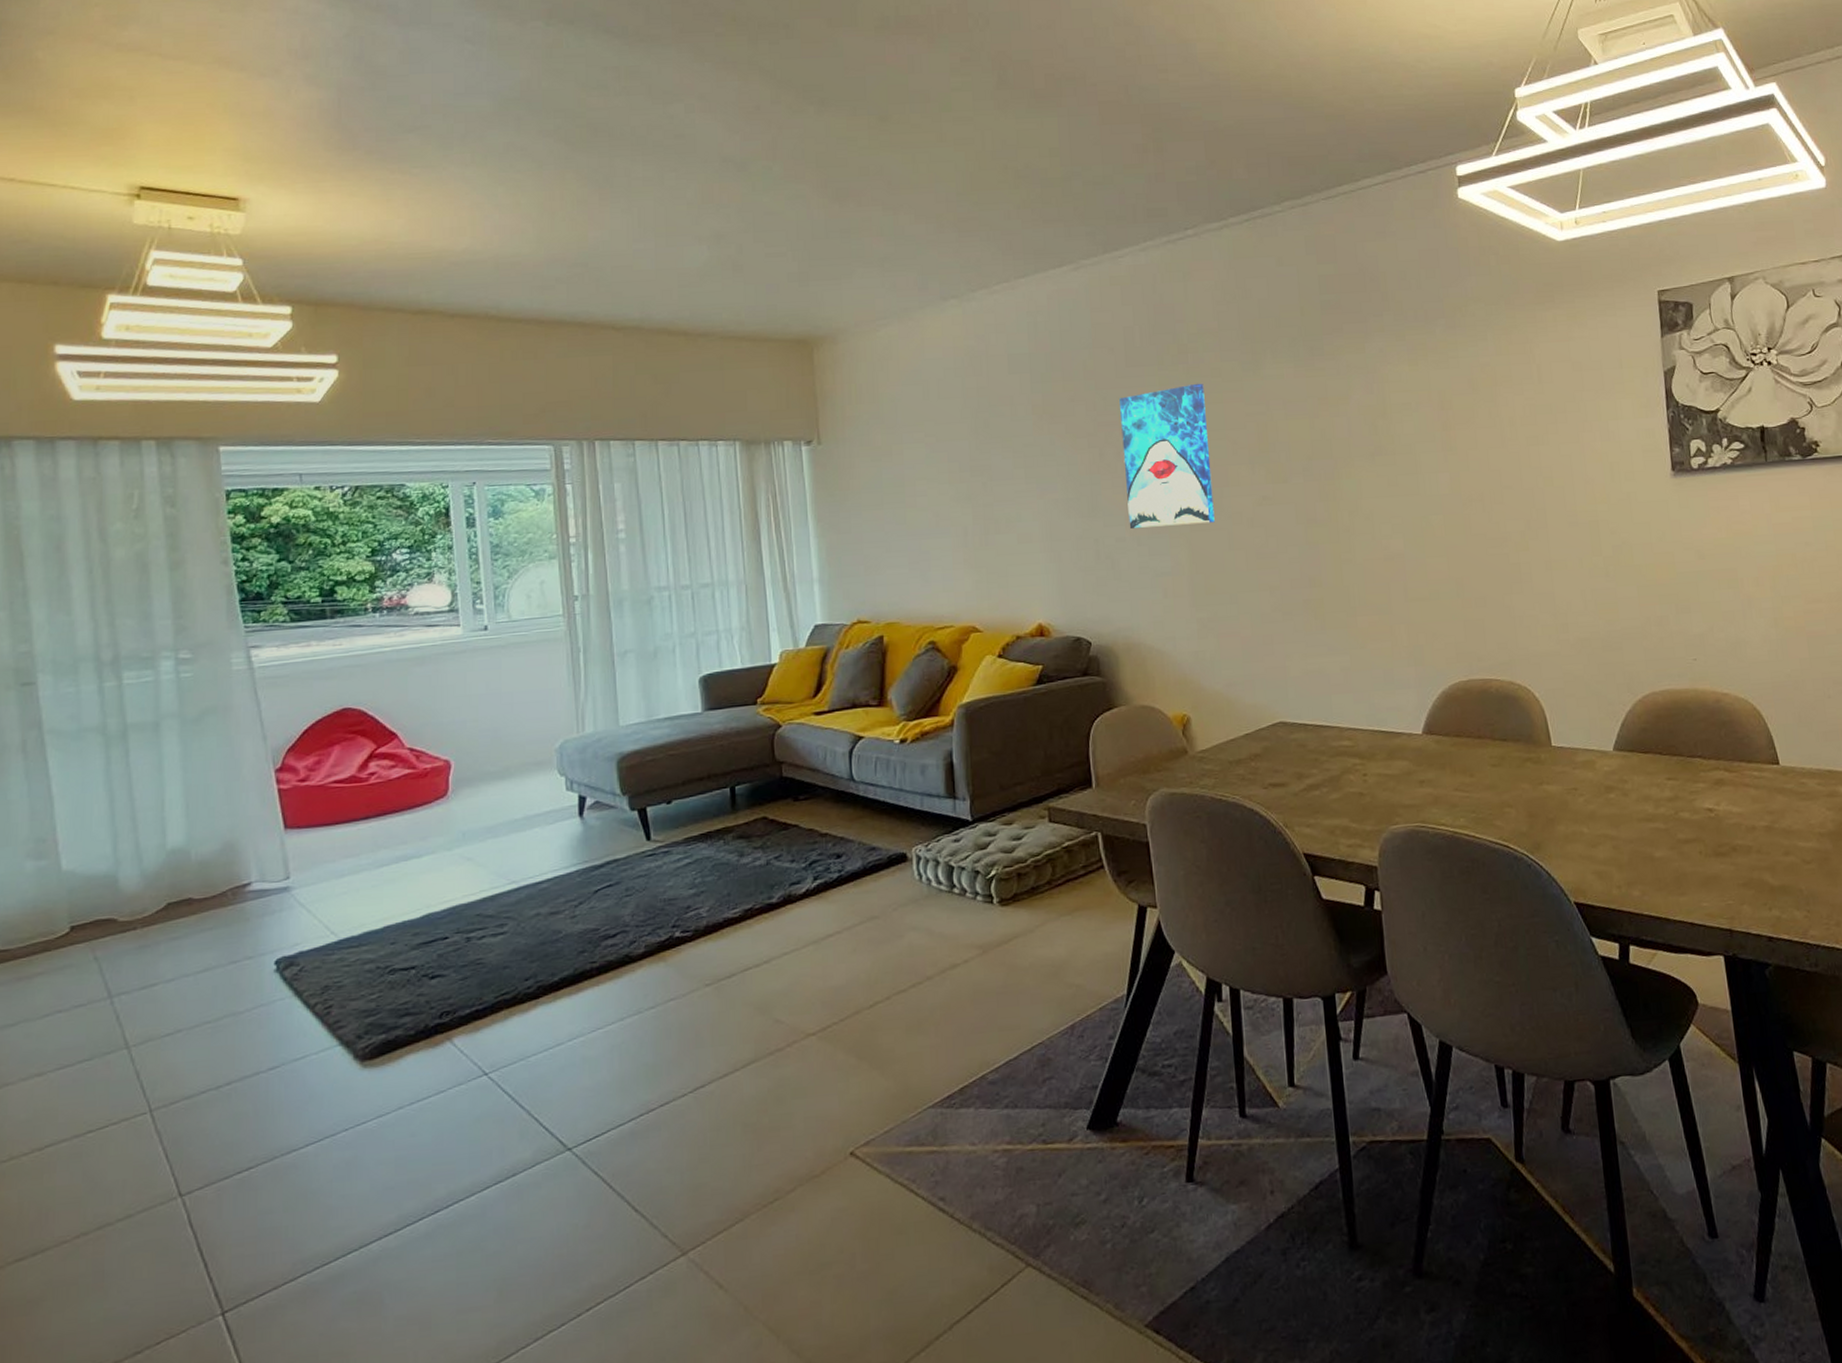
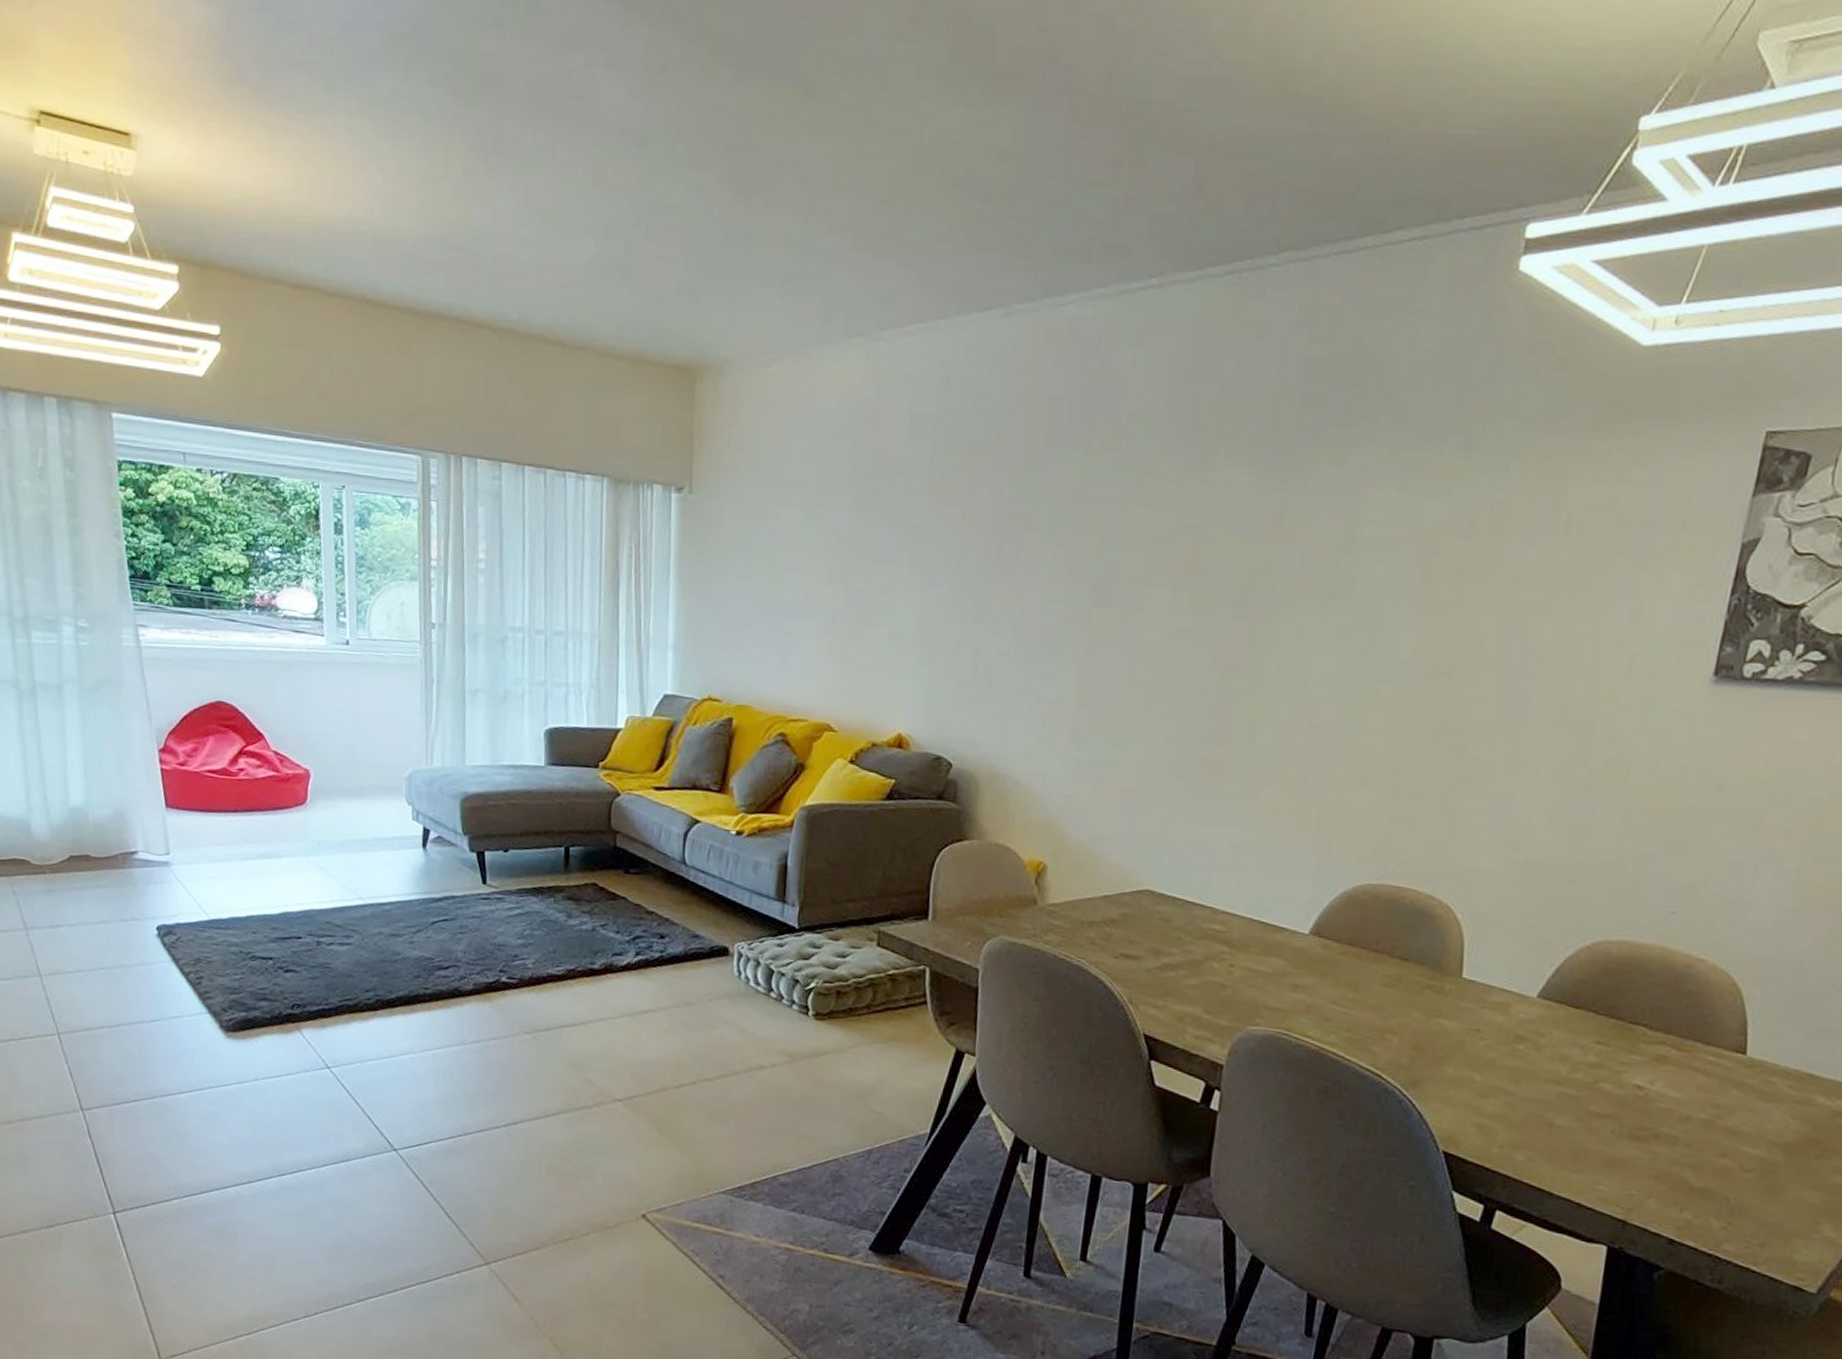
wall art: present [1120,383,1215,530] -> none [1016,478,1135,651]

